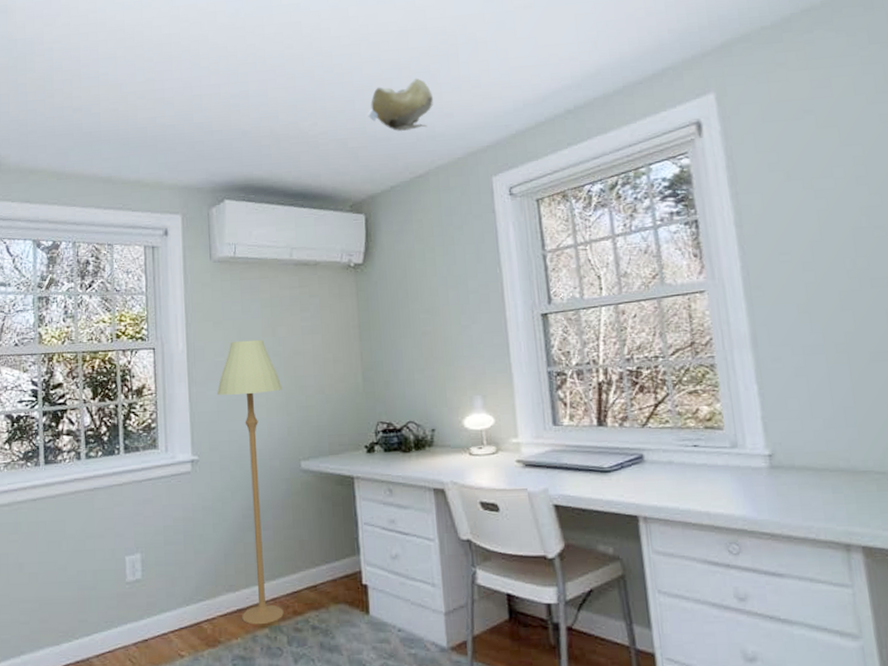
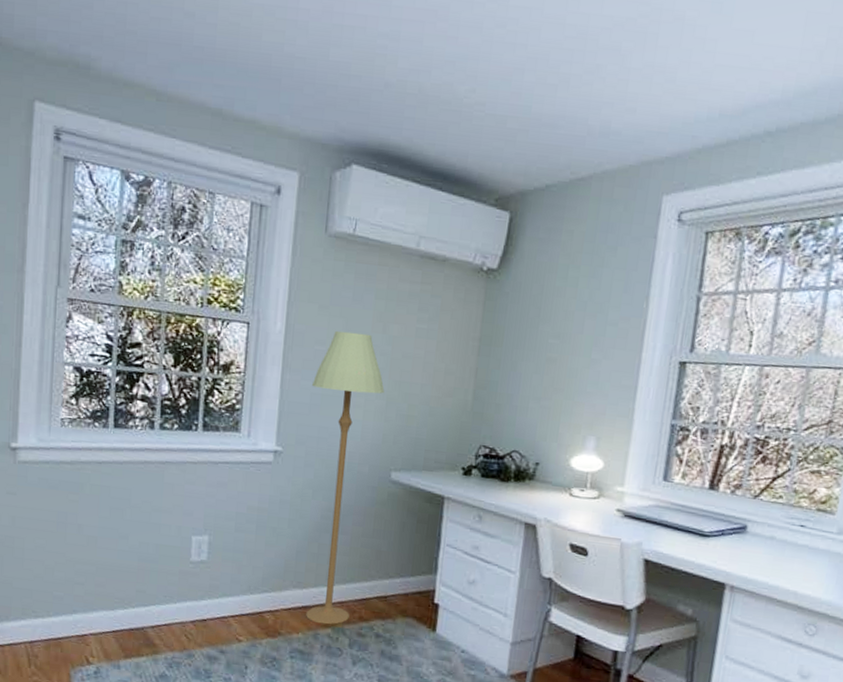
ceiling light: present [368,78,433,132] -> none [537,55,618,121]

